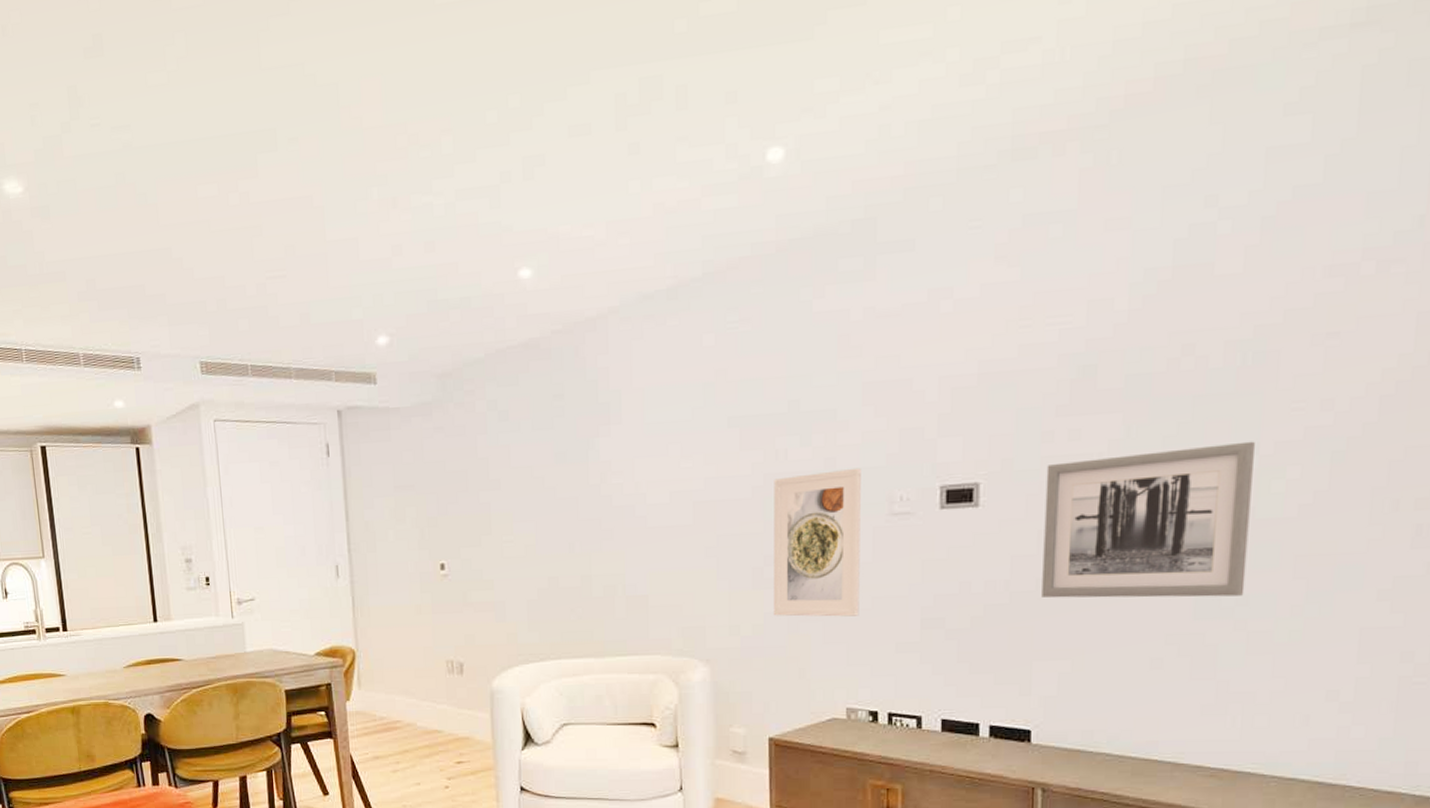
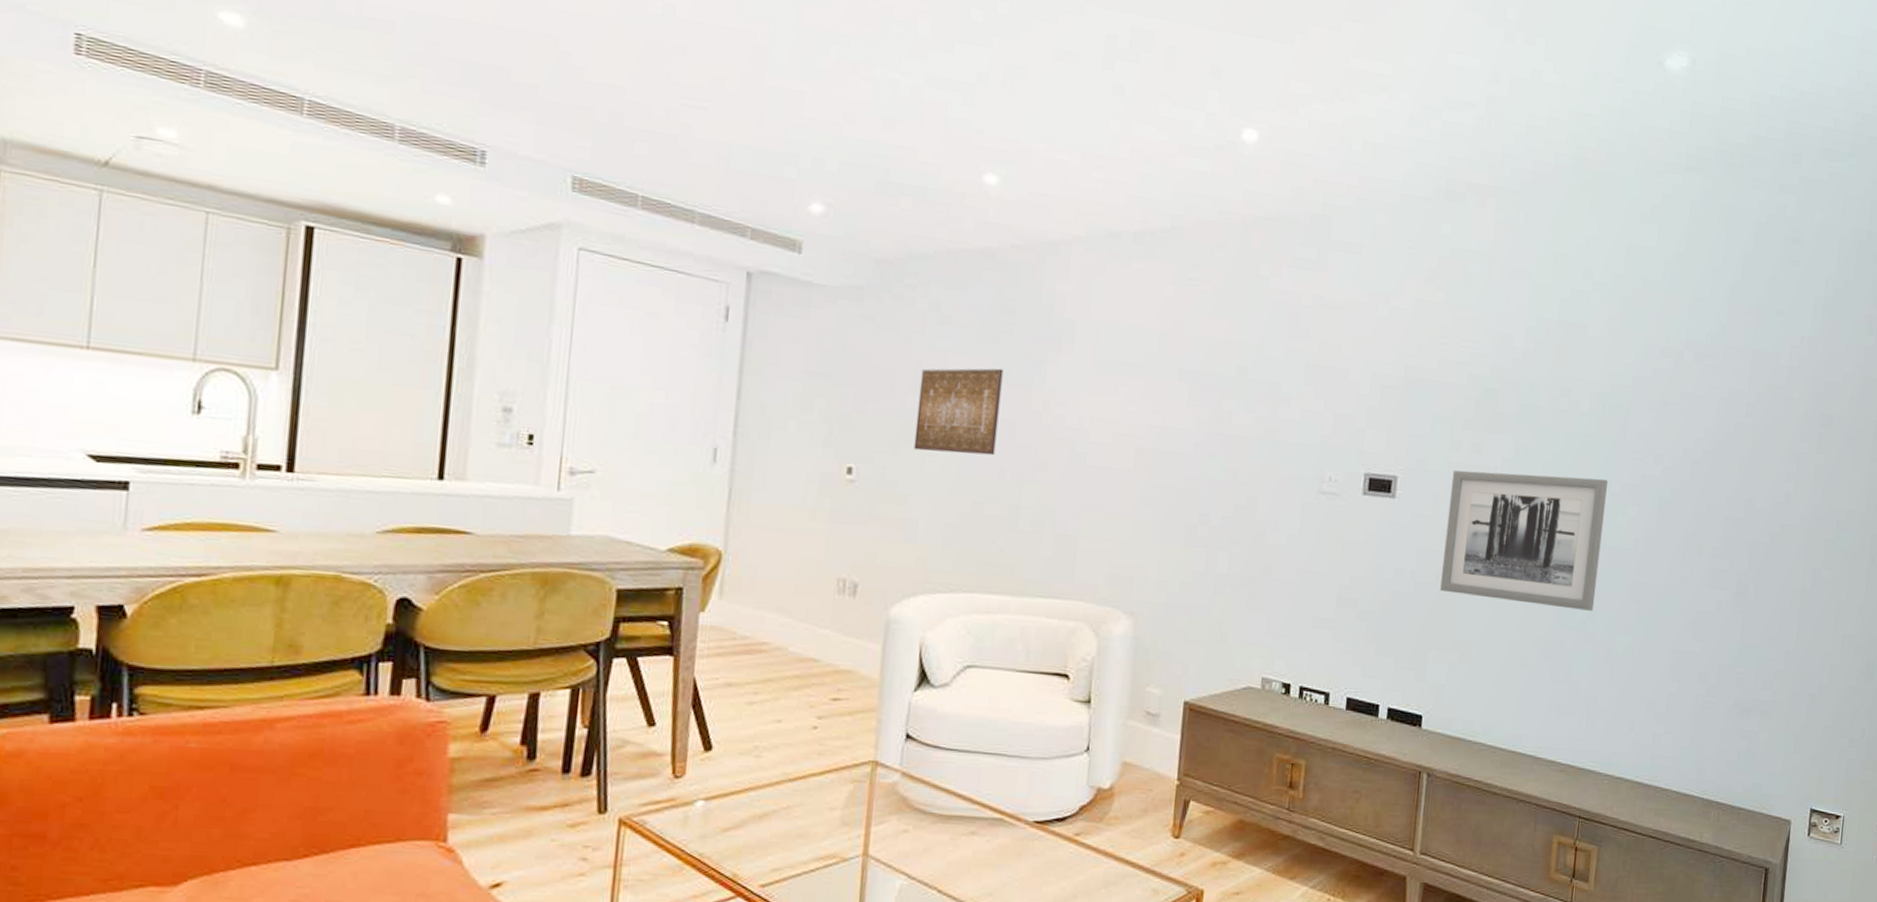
wall art: none [489,451,563,539] -> present [913,368,1004,456]
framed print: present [774,467,861,617] -> none [1202,439,1297,587]

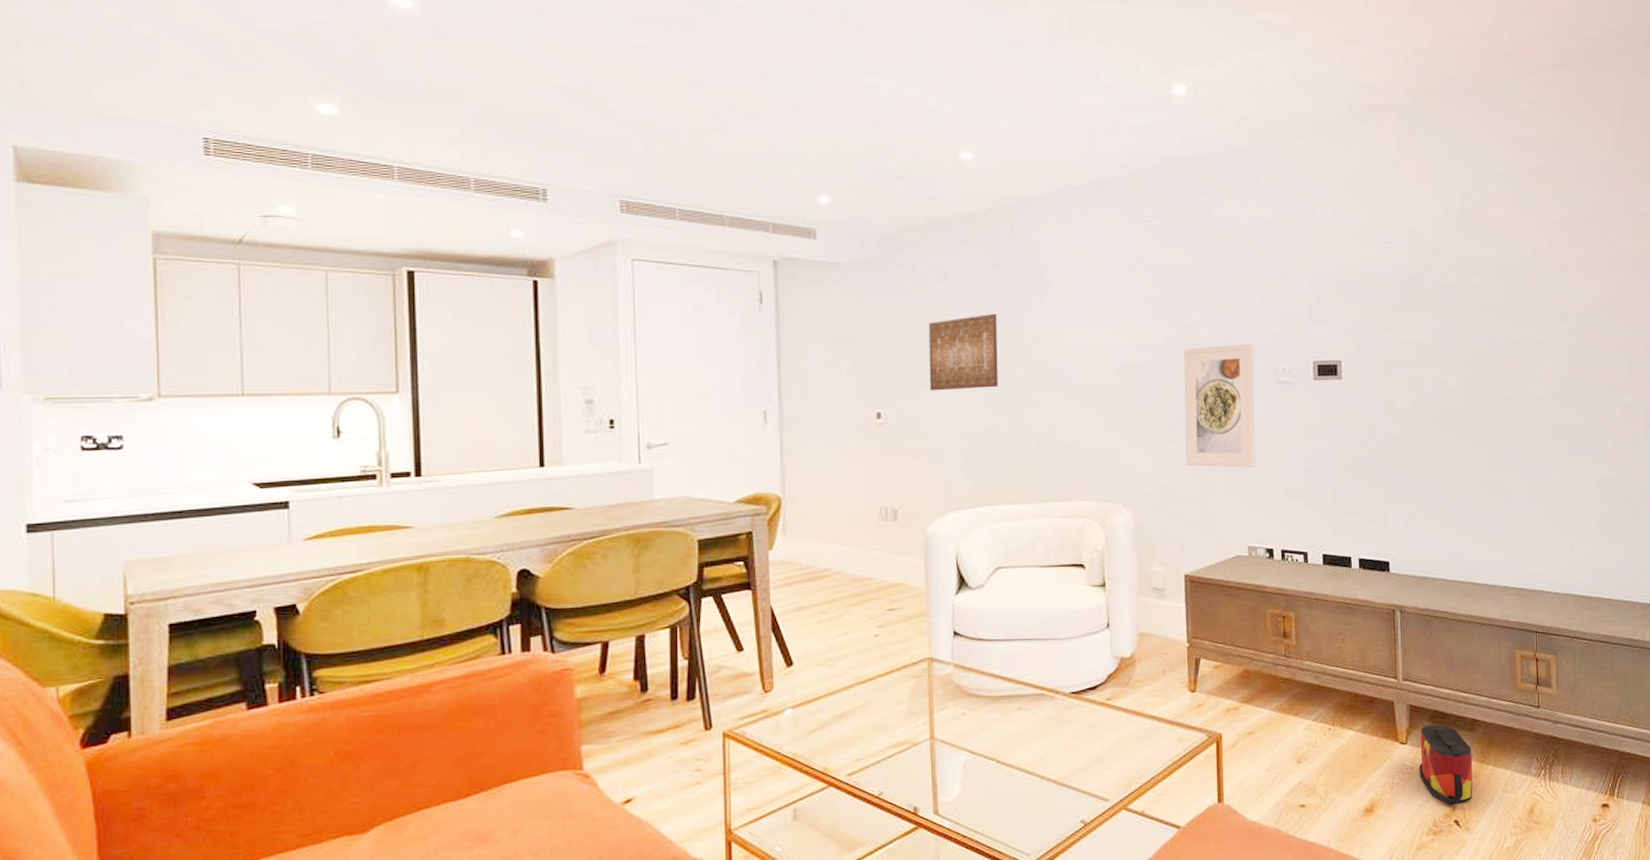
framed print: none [1202,439,1297,587] -> present [1184,343,1256,468]
wall art: present [1440,470,1608,611] -> none [1388,340,1525,455]

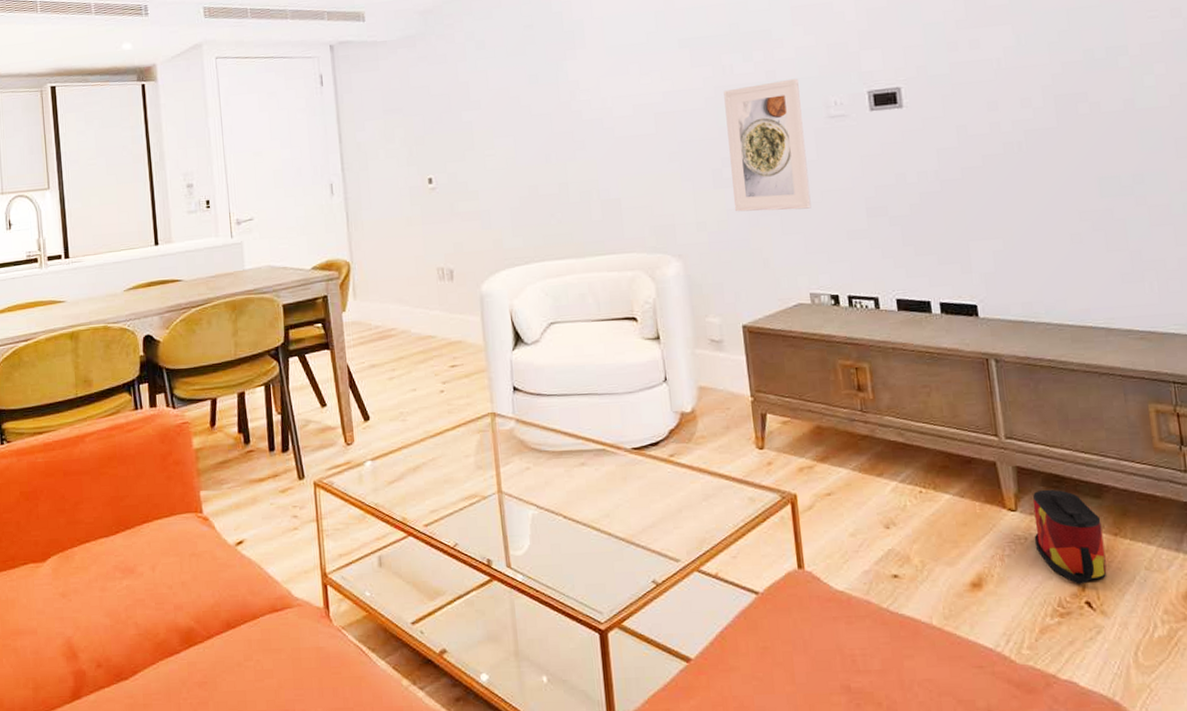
wall art: present [928,313,998,391] -> none [469,73,539,154]

